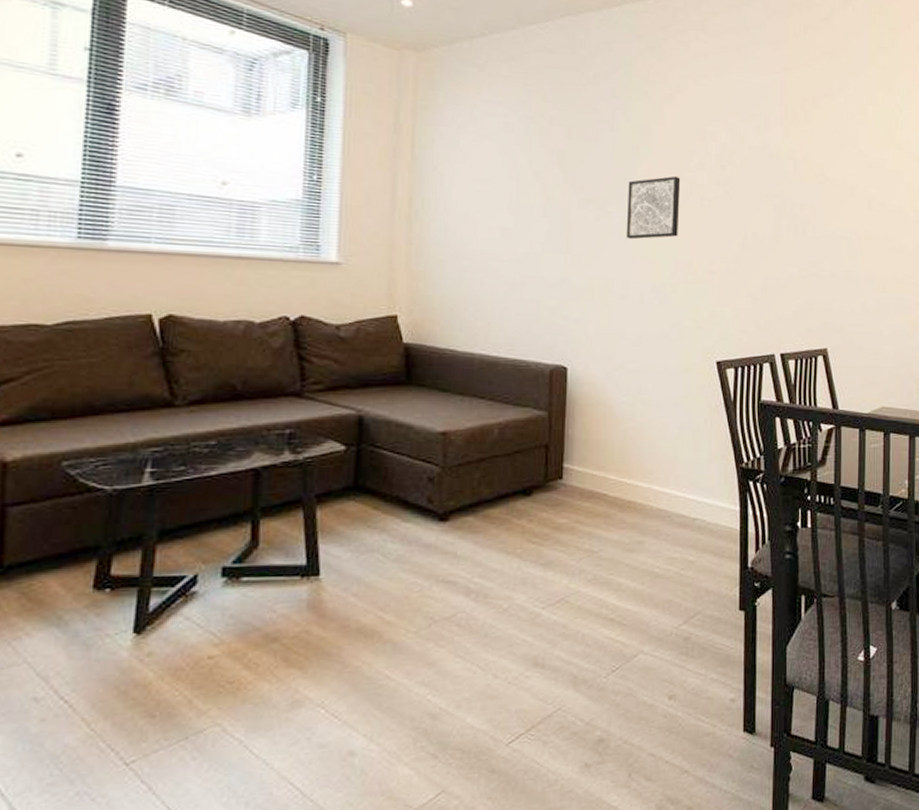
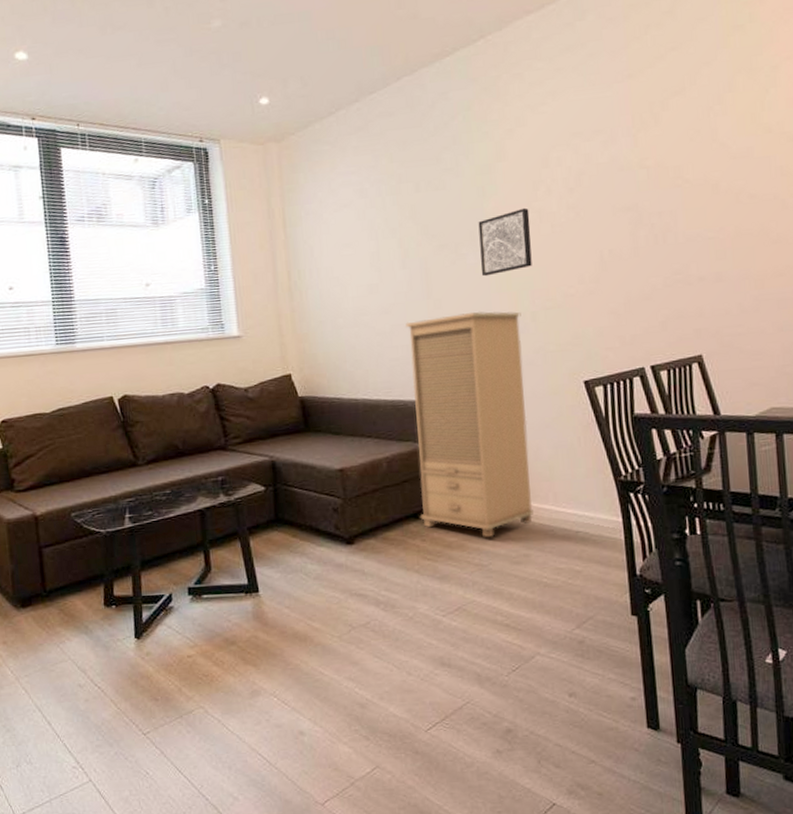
cabinet: none [529,274,662,521] -> present [406,311,535,538]

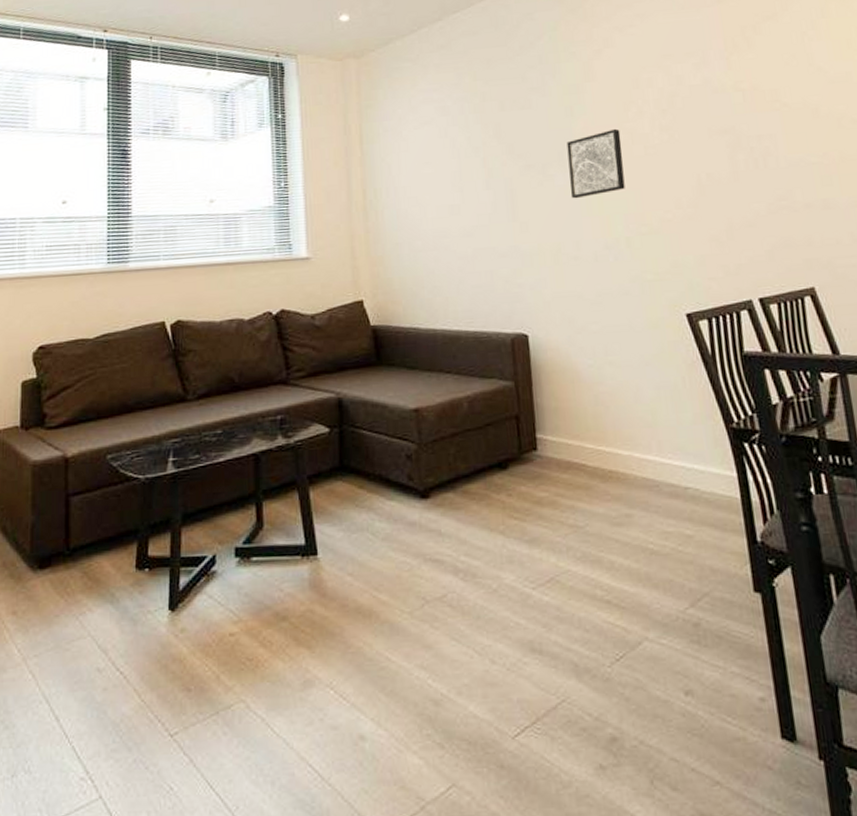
cabinet: present [406,311,535,538] -> none [489,235,636,494]

